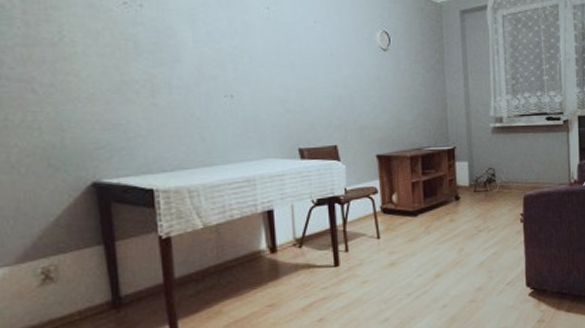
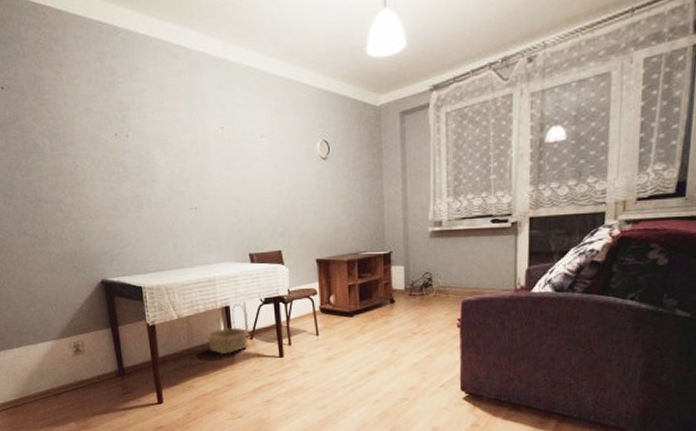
basket: none [239,207,297,269] -> present [204,304,248,355]

